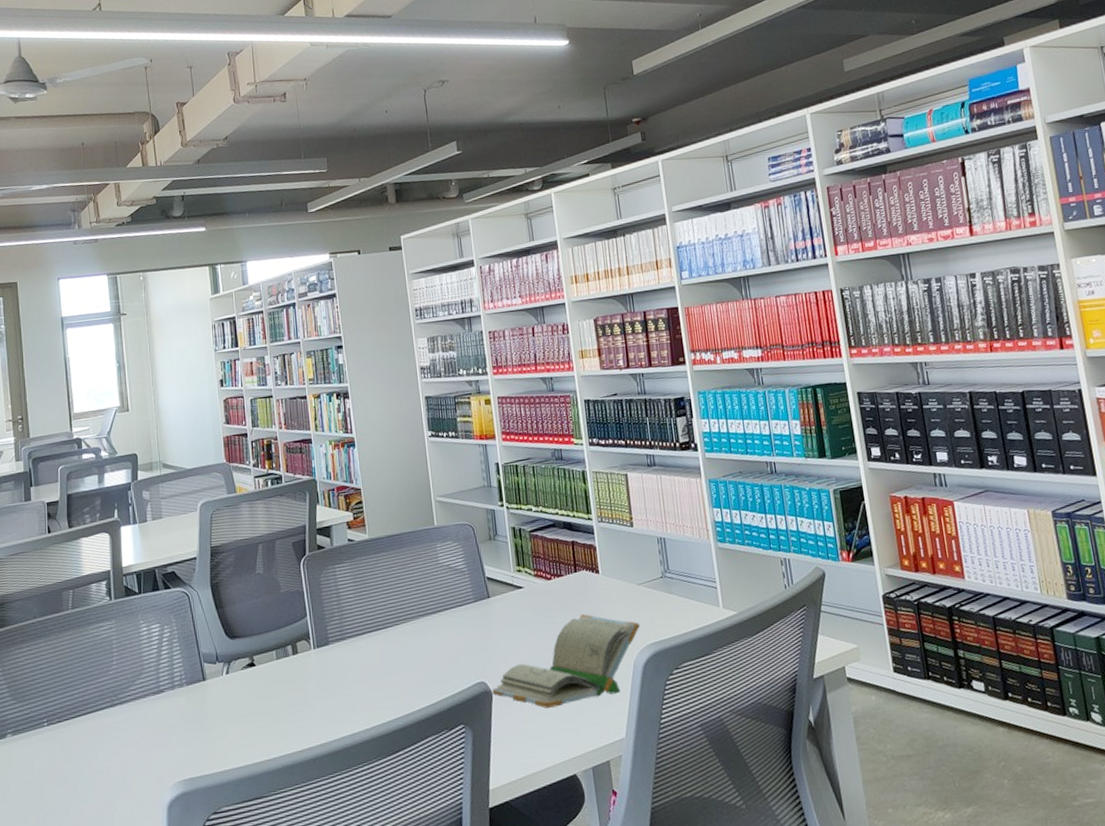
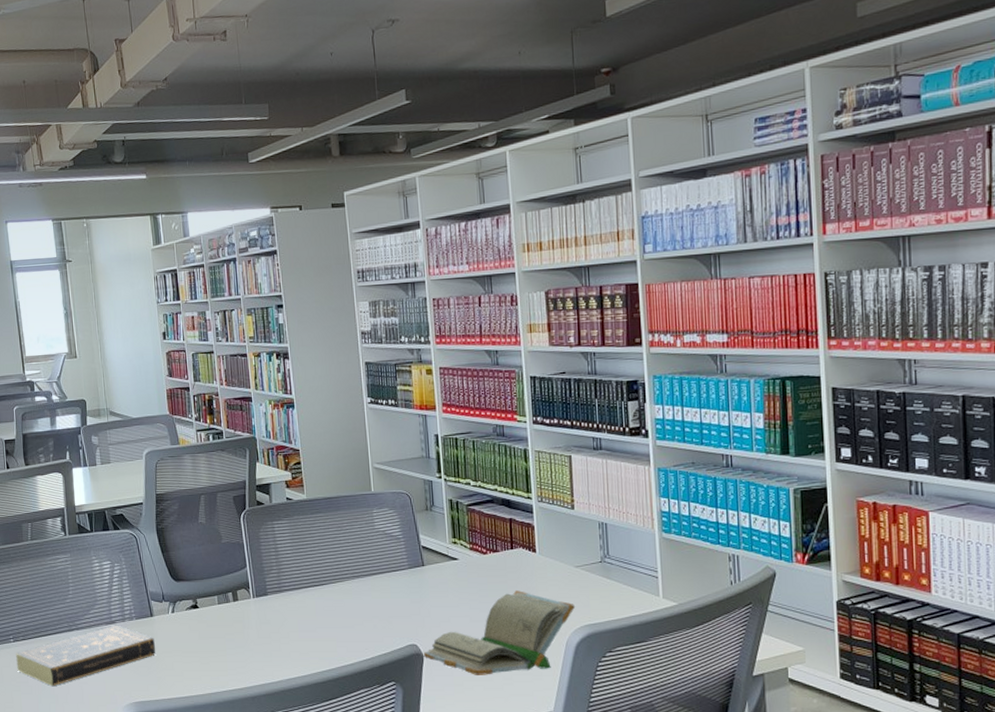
book: none [48,693,208,773] -> present [15,624,156,687]

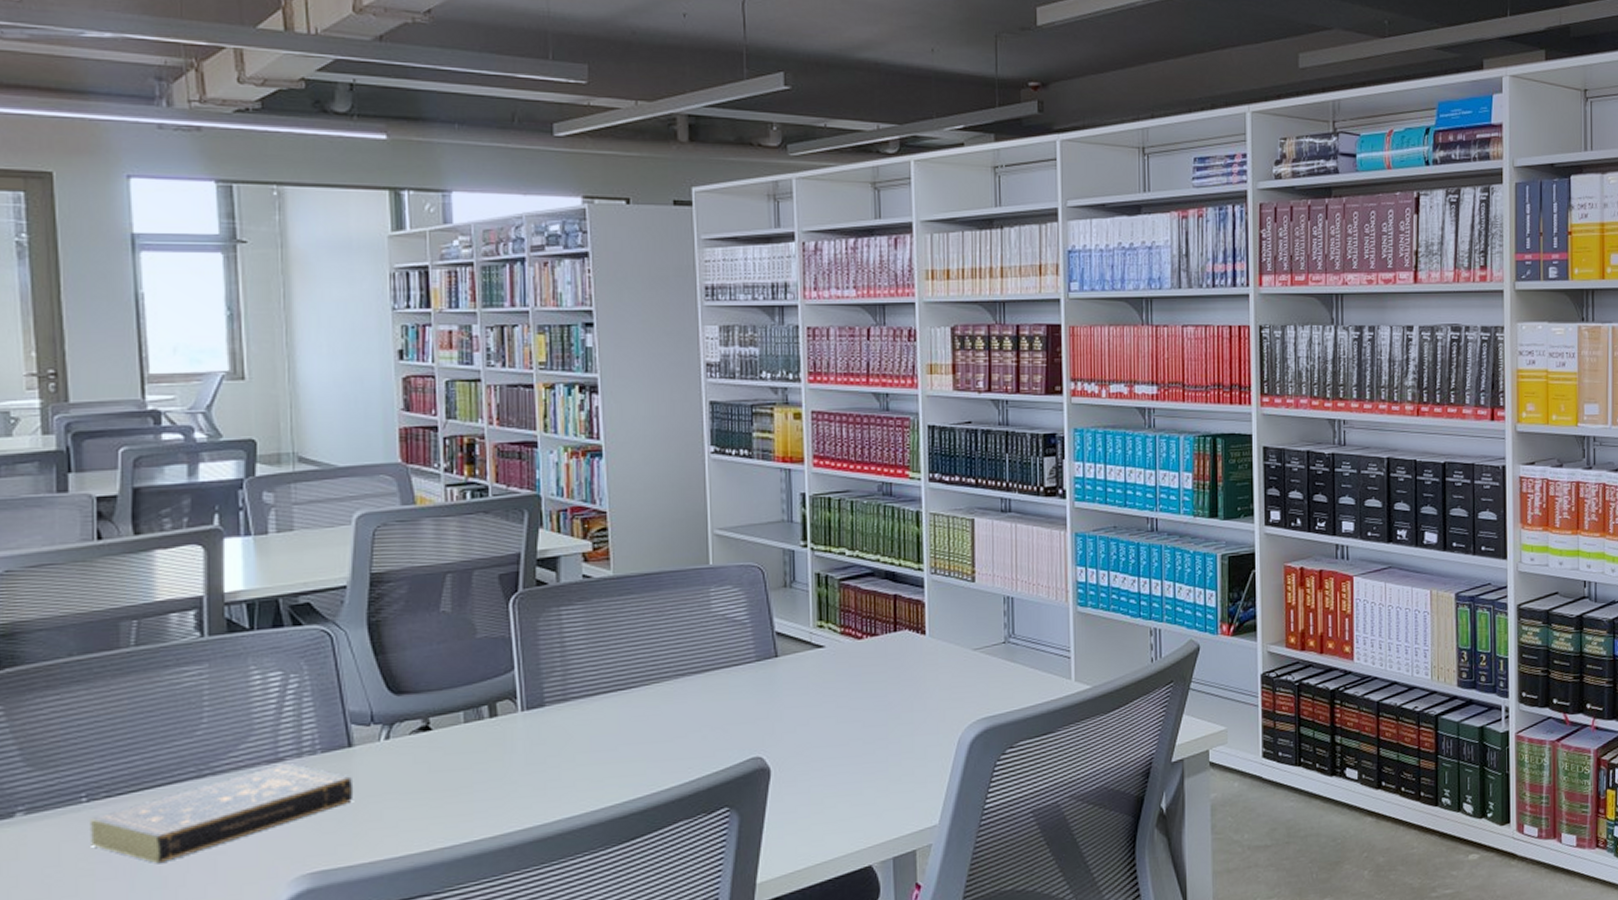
book: present [422,591,576,675] -> none [768,681,972,790]

